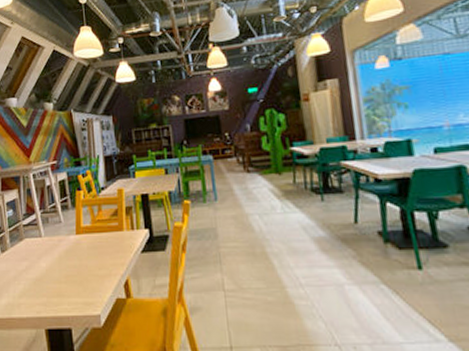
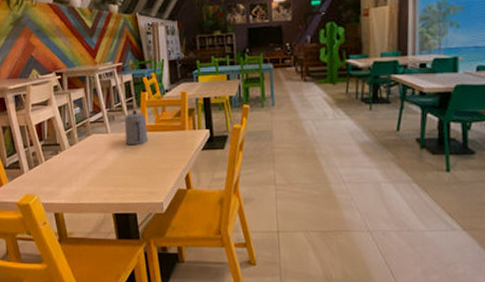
teapot: none [59,211,84,250] -> present [124,110,148,146]

